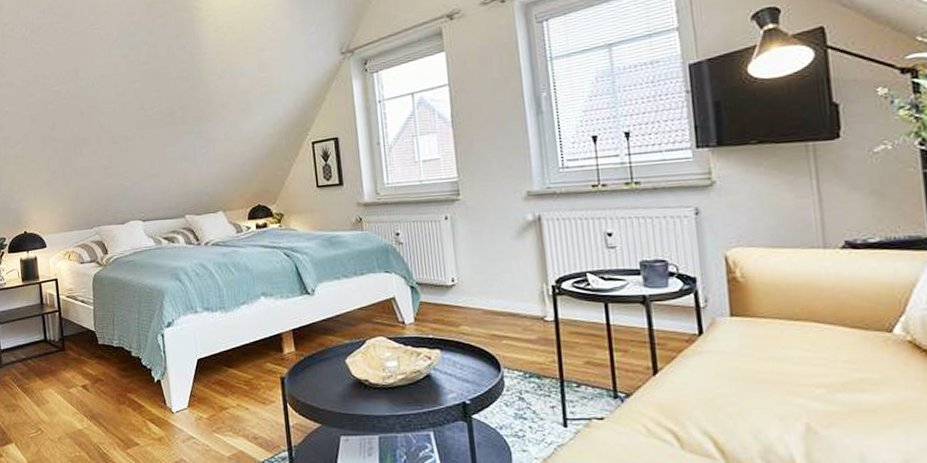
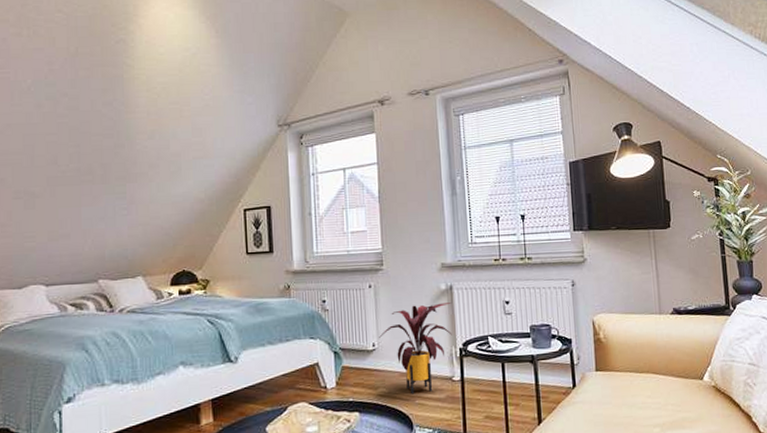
house plant: none [458,235,542,334] -> present [379,302,452,395]

